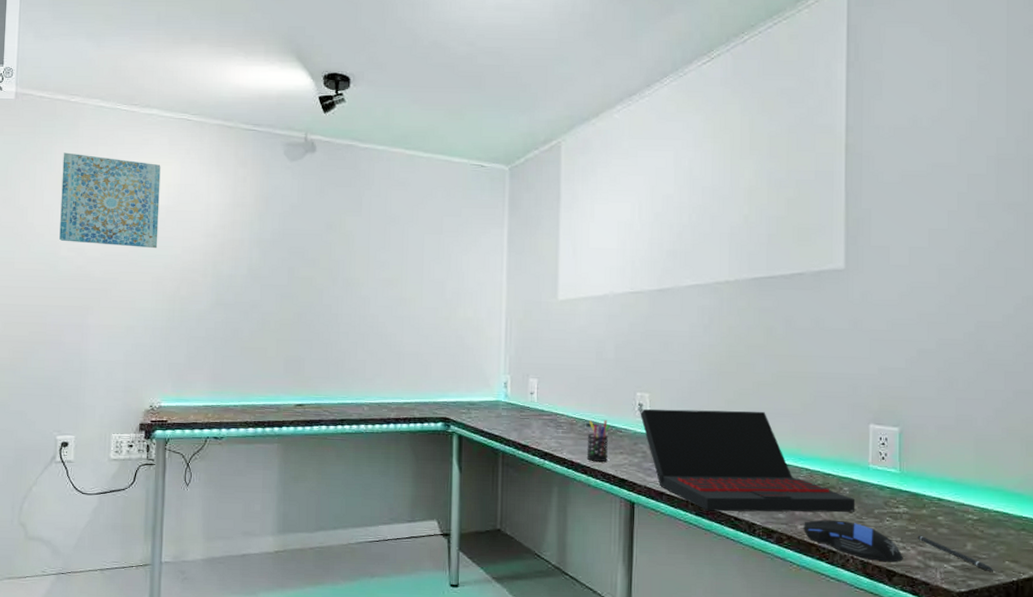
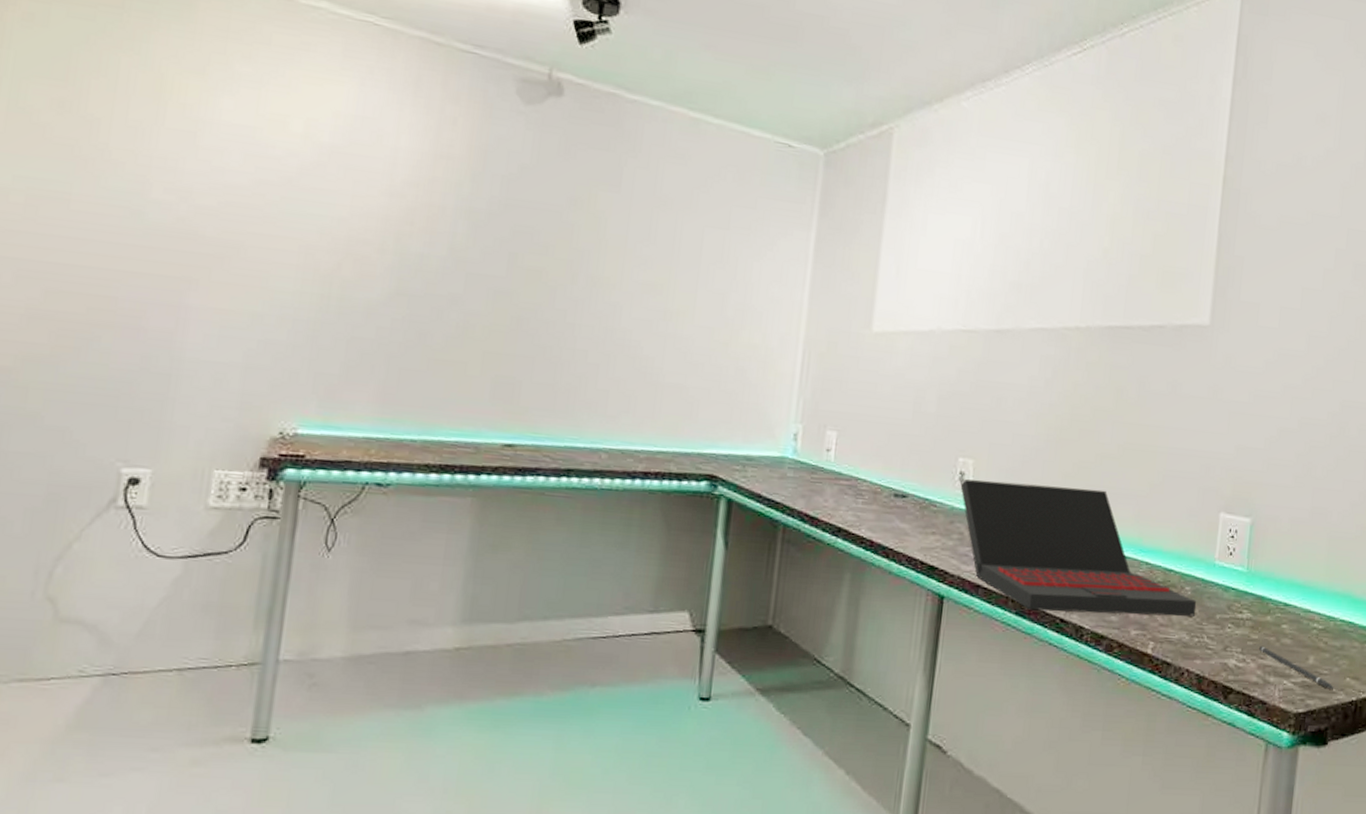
wall art: present [59,152,161,249] -> none [151,44,327,205]
pen holder: present [586,420,611,462] -> none [890,489,923,543]
computer mouse: present [804,519,903,562] -> none [1137,624,1242,677]

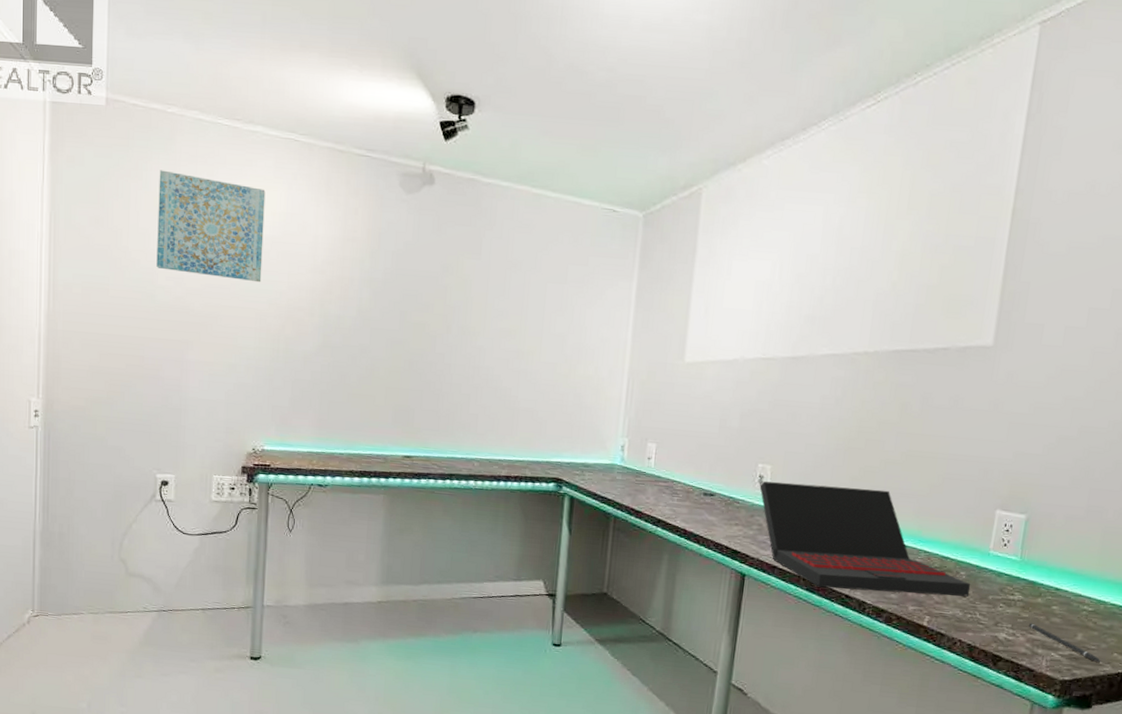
wall art: none [151,44,327,205] -> present [156,170,266,283]

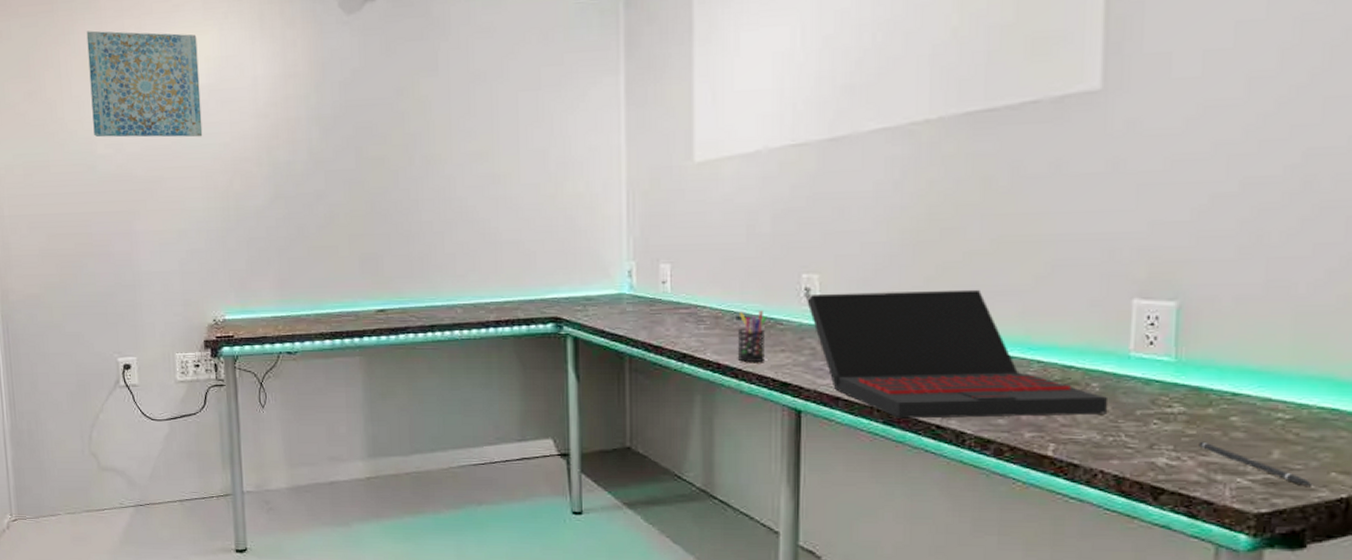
pen holder: none [700,489,728,532] -> present [737,310,768,362]

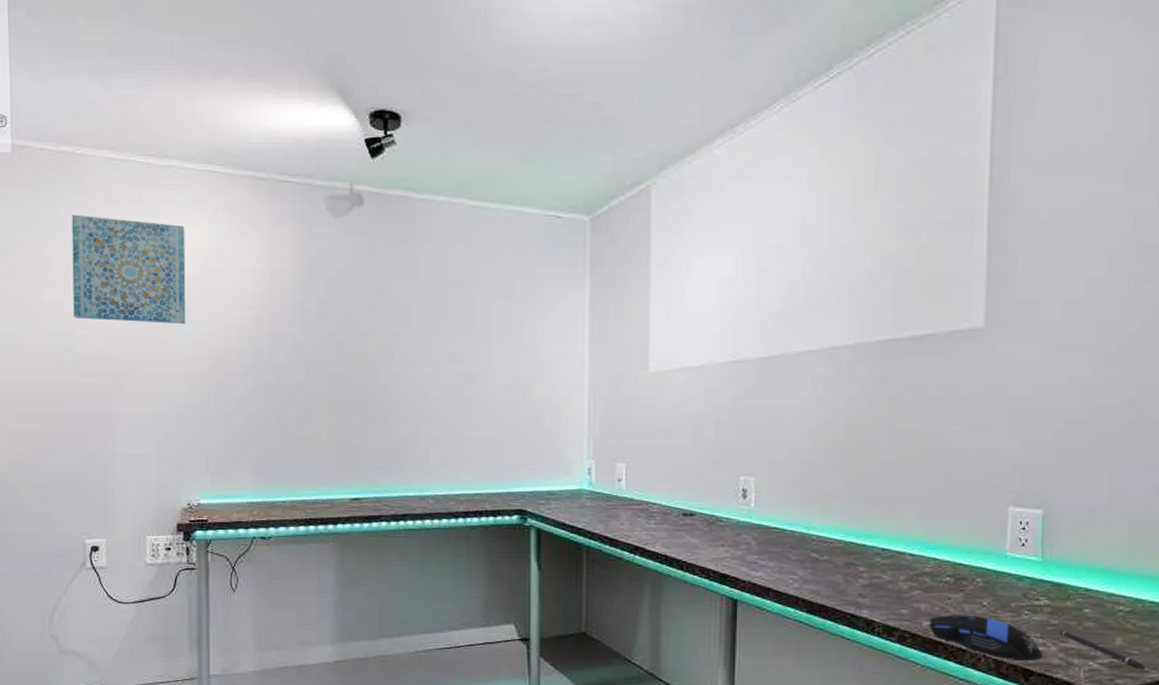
pen holder: present [737,310,768,362] -> none [682,508,710,555]
laptop: present [807,289,1109,419] -> none [744,494,990,608]
computer mouse: none [1033,424,1176,477] -> present [929,614,1043,661]

